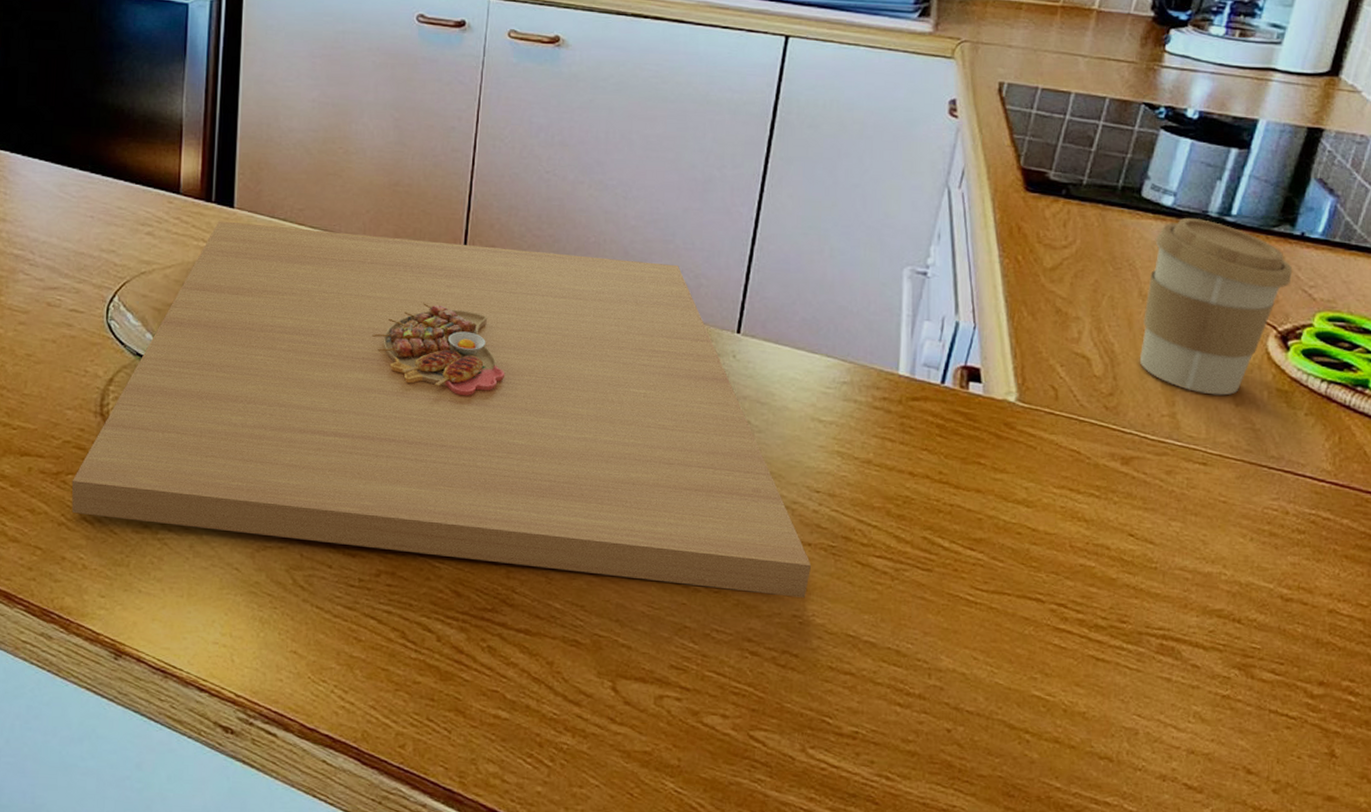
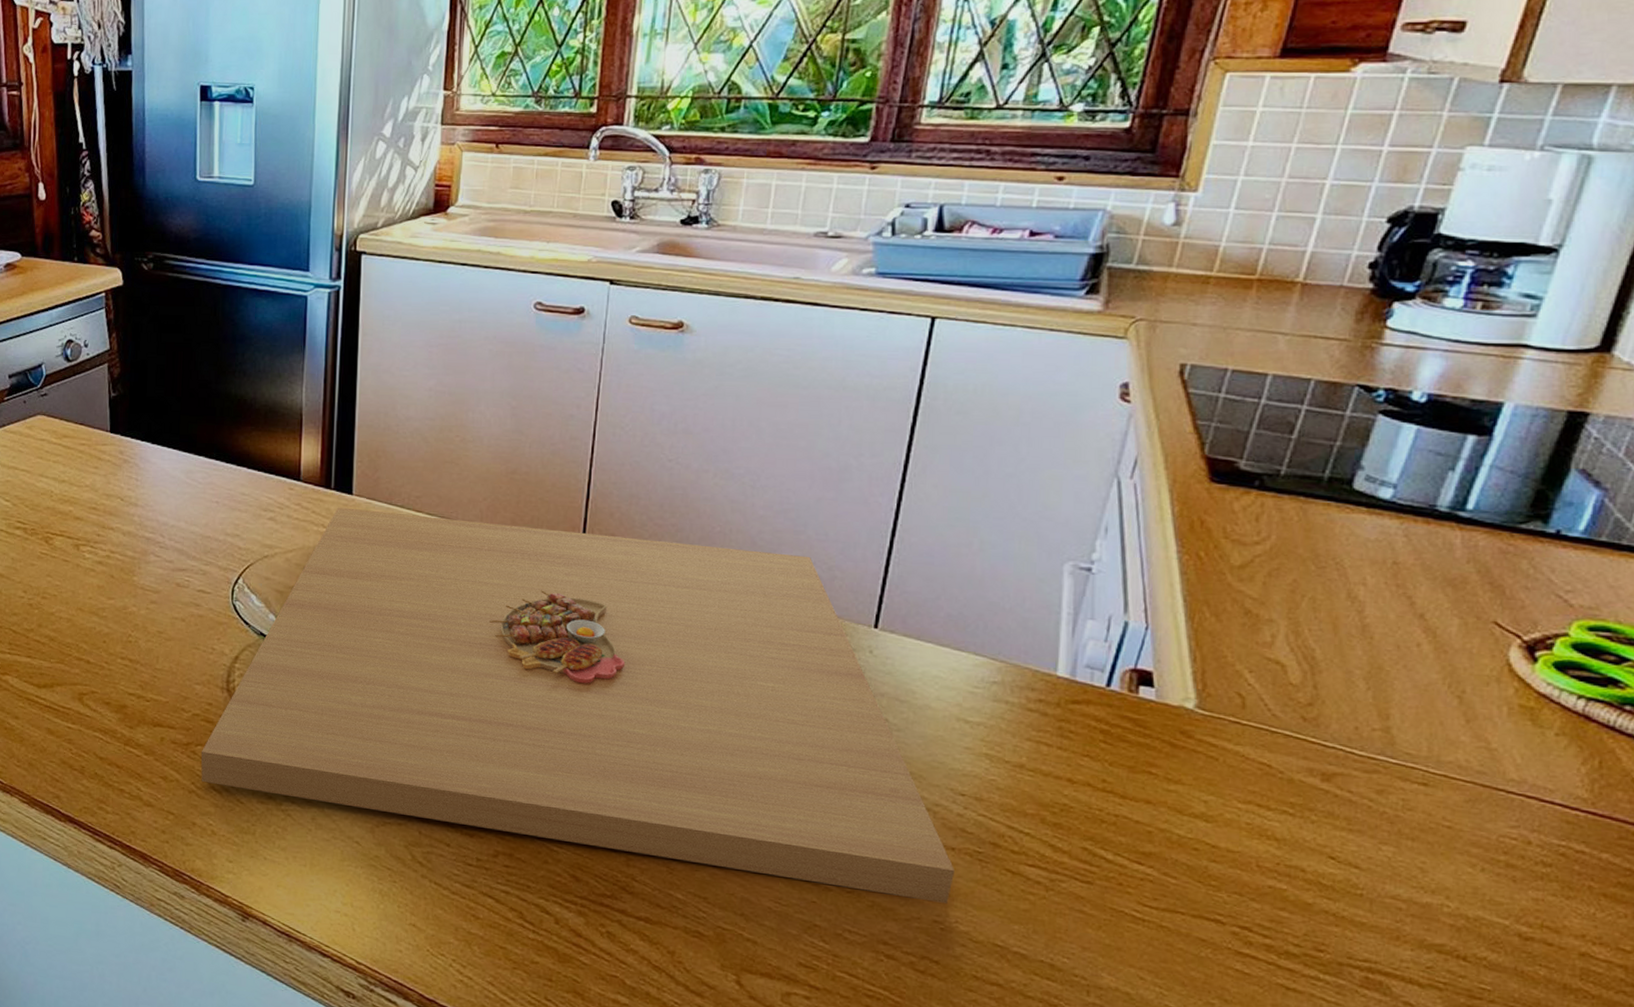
coffee cup: present [1139,217,1293,396] -> none [1346,512,1544,710]

